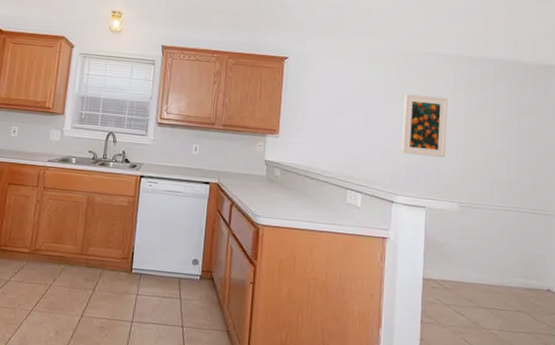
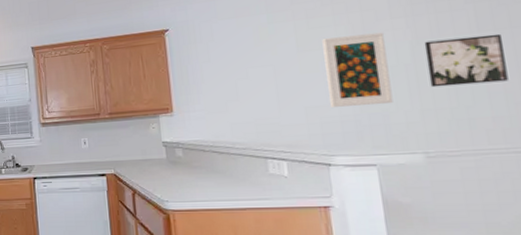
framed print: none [472,112,523,155] -> present [424,33,508,88]

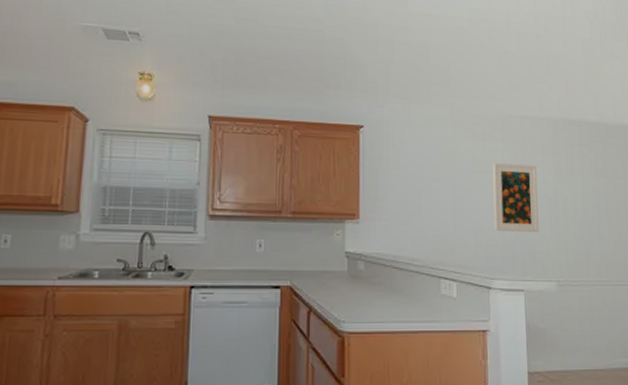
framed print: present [424,33,508,88] -> none [562,179,611,223]

